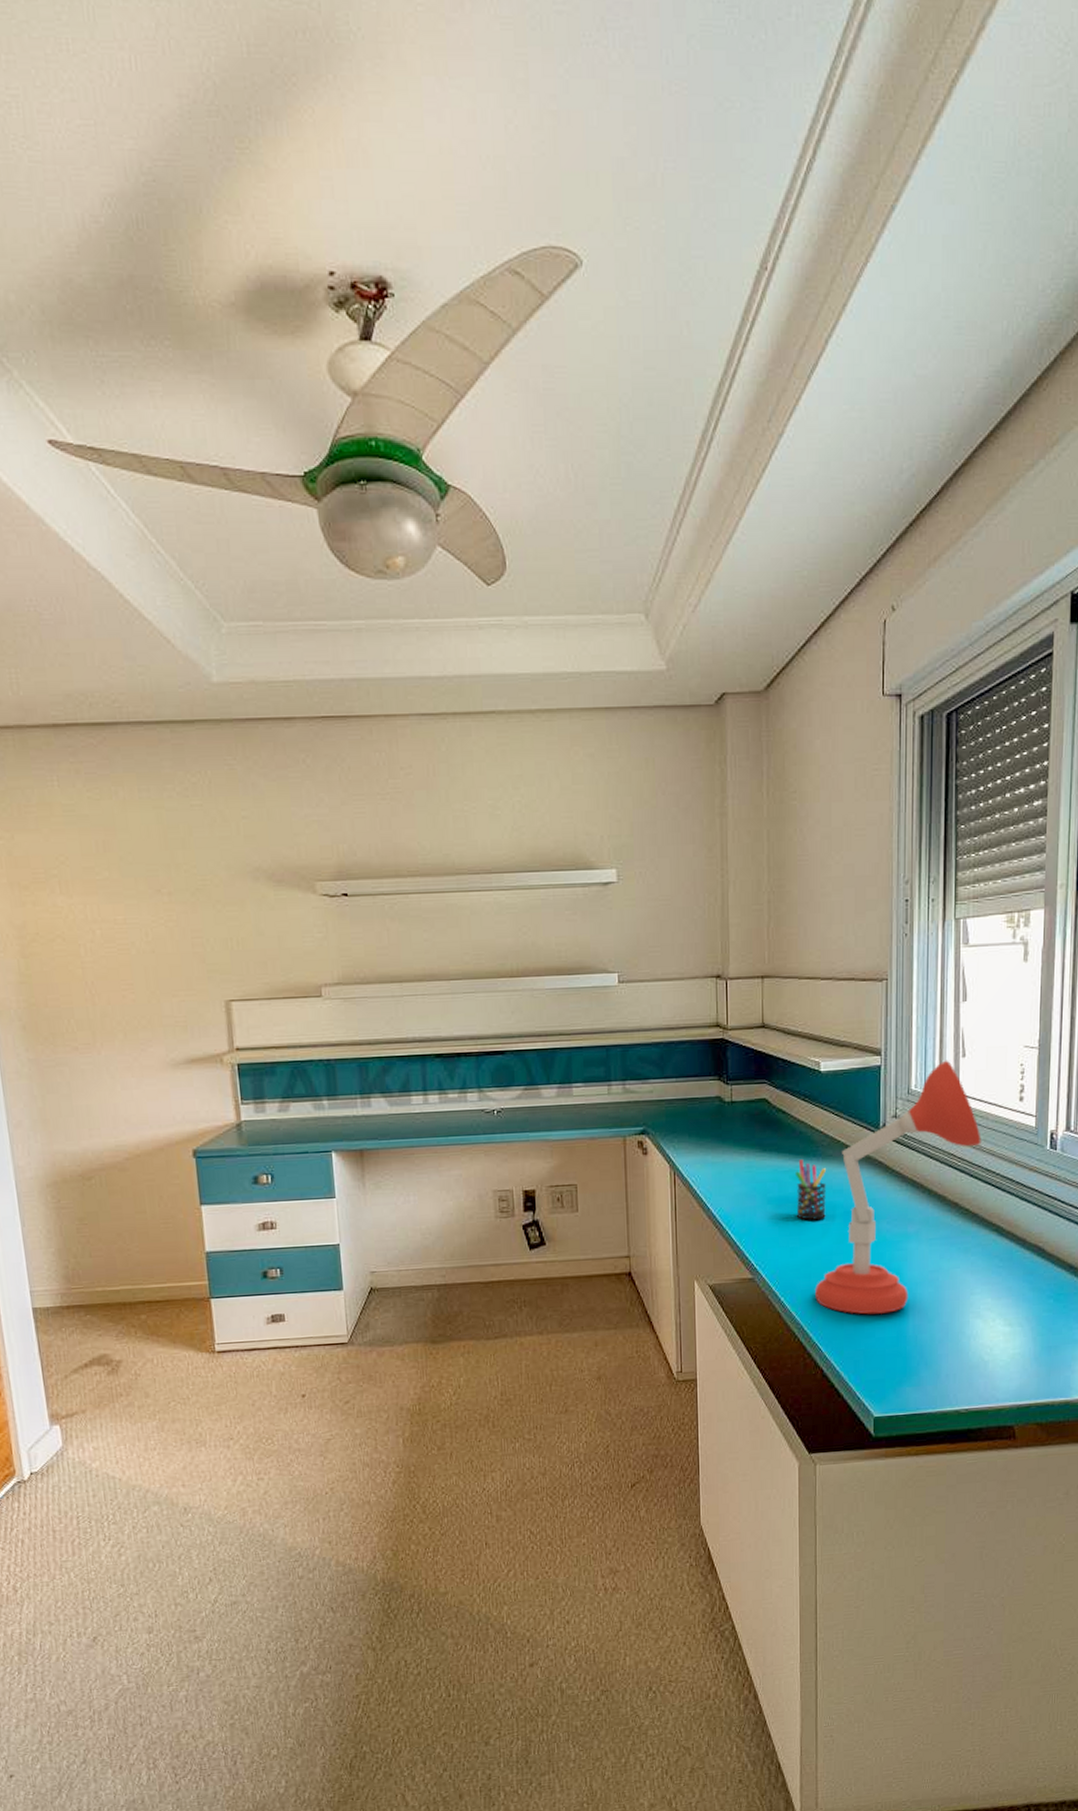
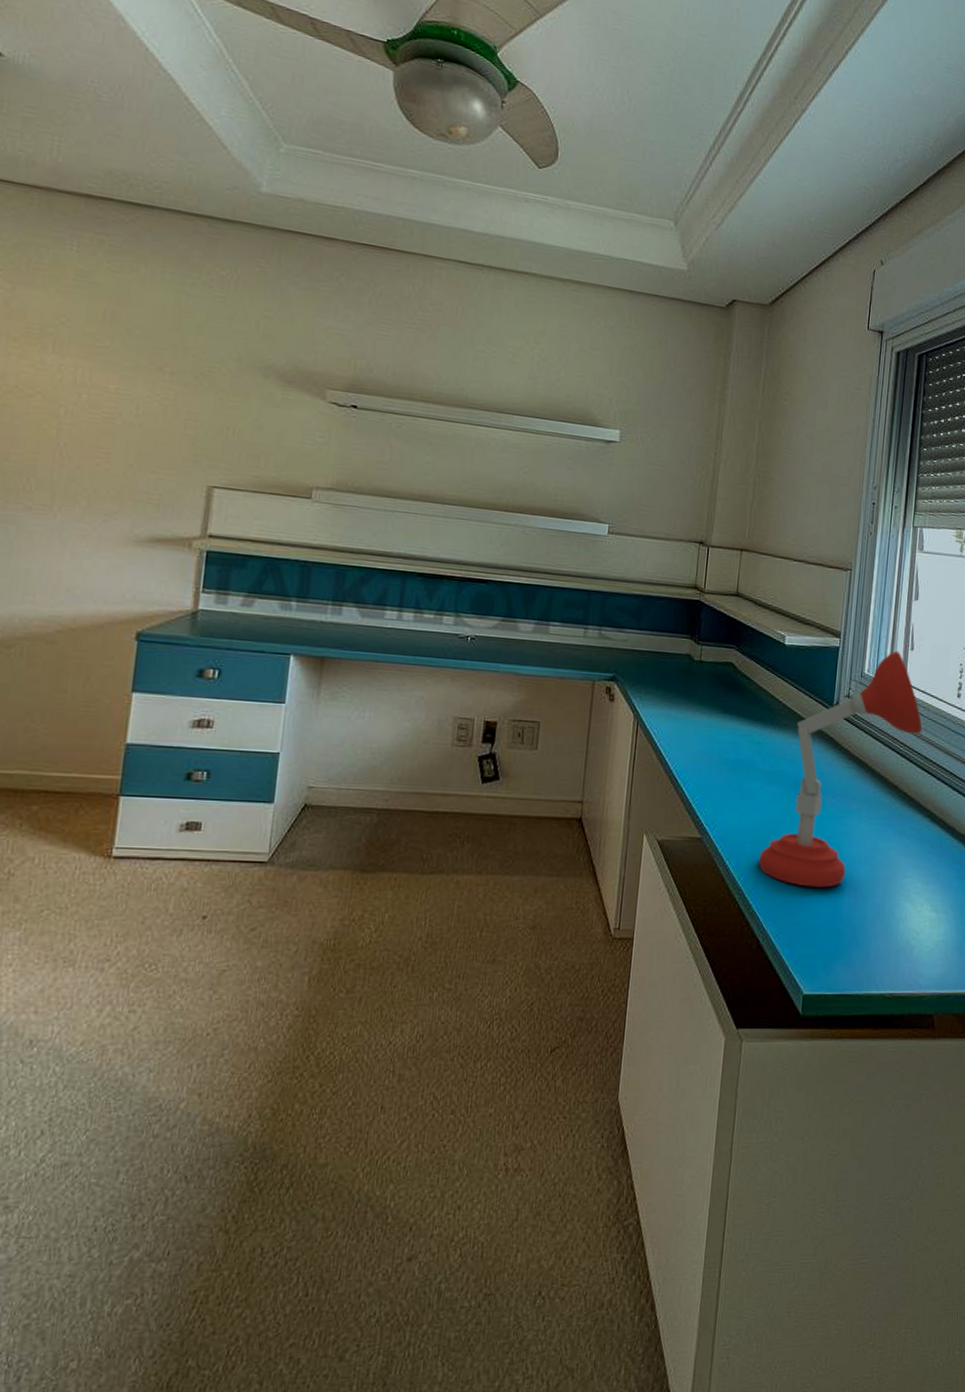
pen holder: present [794,1160,826,1220] -> none [749,726,781,787]

